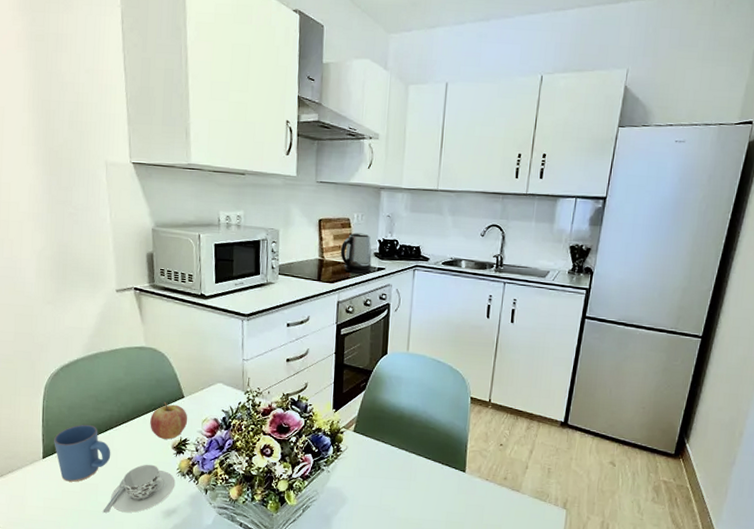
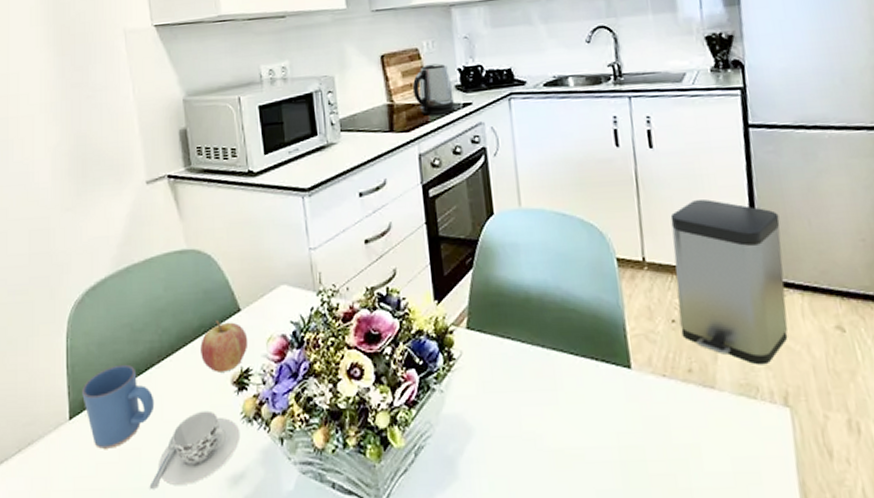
pedal bin: none [505,365,591,481] -> present [670,199,788,365]

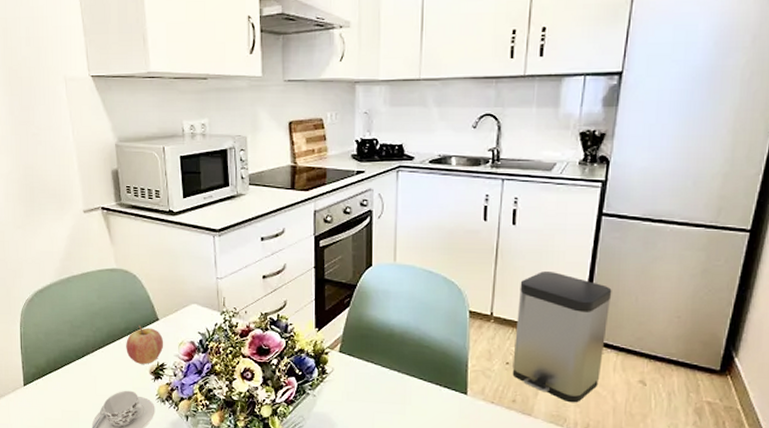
mug: present [82,364,155,449] -> none [33,350,90,409]
kettle: present [412,63,455,116] -> none [314,134,349,180]

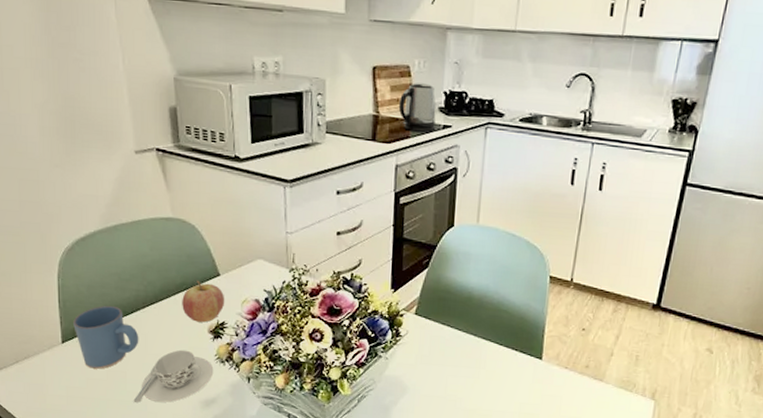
mug: none [33,350,90,409] -> present [73,305,139,369]
kettle: none [314,134,349,180] -> present [398,83,436,133]
pedal bin: present [512,271,612,403] -> none [587,239,689,369]

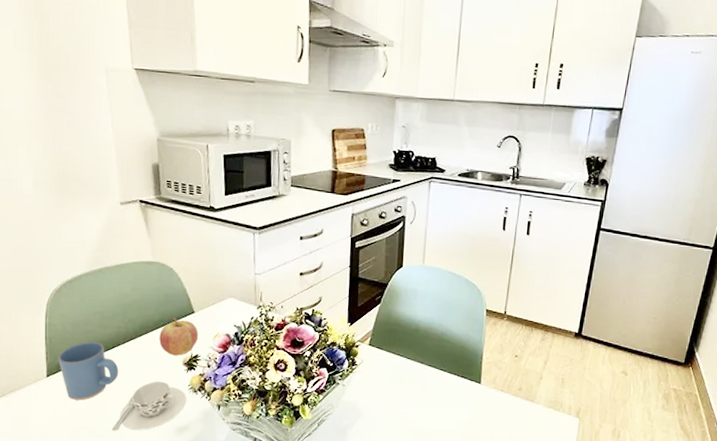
kettle: present [398,83,436,133] -> none [354,143,387,186]

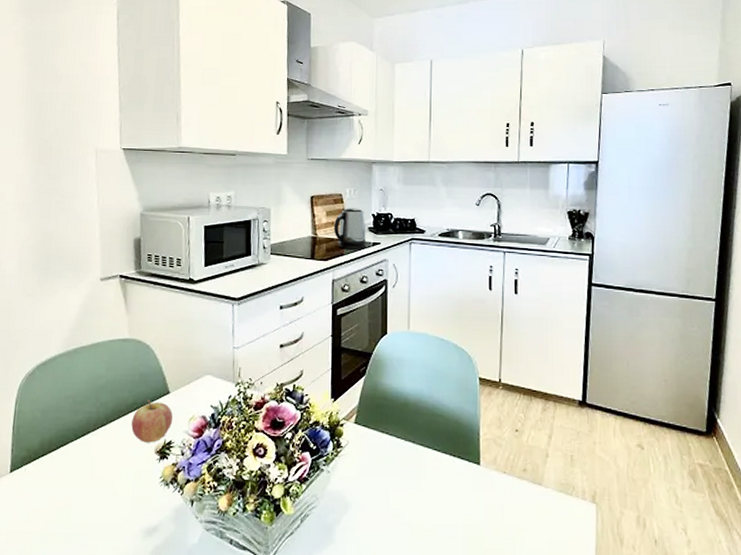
mug: present [58,341,119,400] -> none [24,429,87,499]
teacup: present [112,381,187,432] -> none [74,473,158,536]
kettle: none [354,143,387,186] -> present [333,208,366,251]

